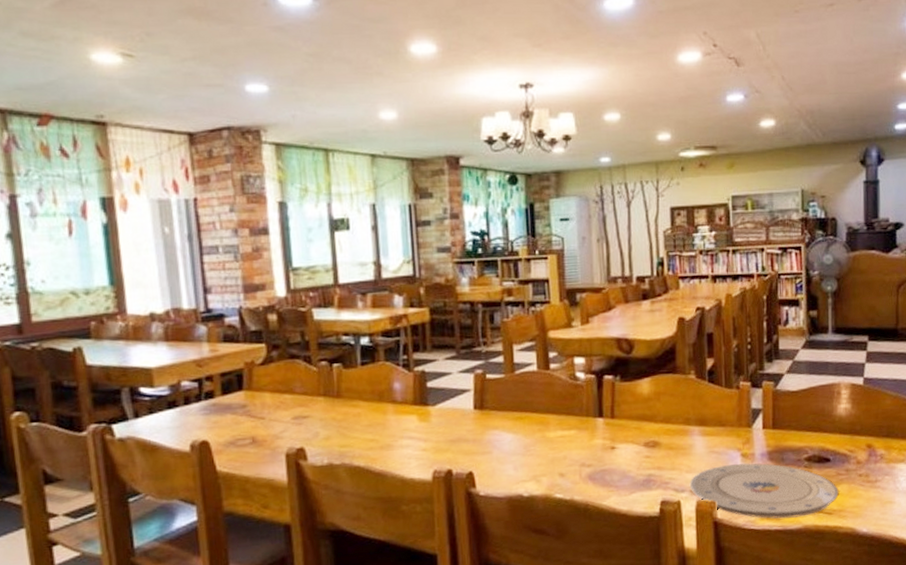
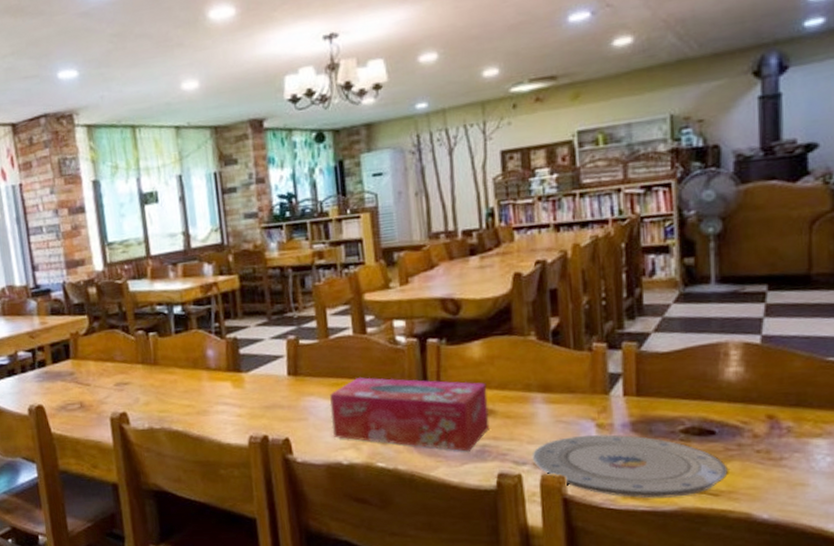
tissue box: none [513,411,655,481] -> present [330,377,490,452]

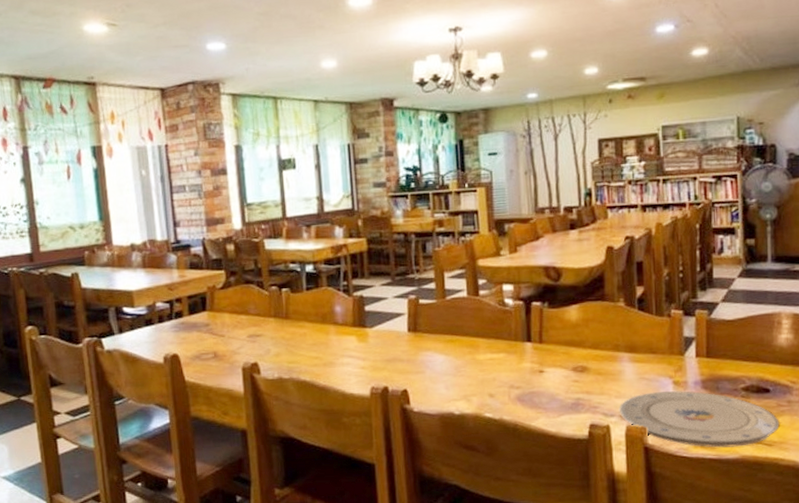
tissue box: present [330,377,490,452] -> none [444,335,584,404]

